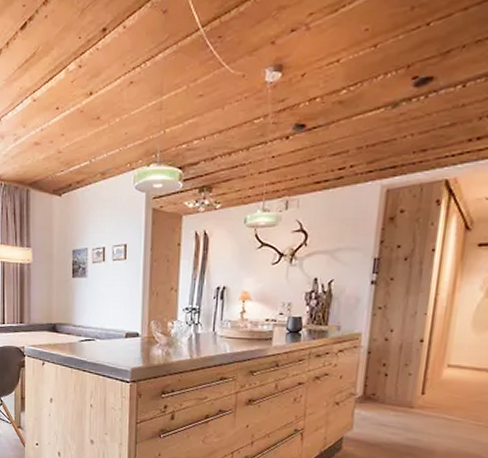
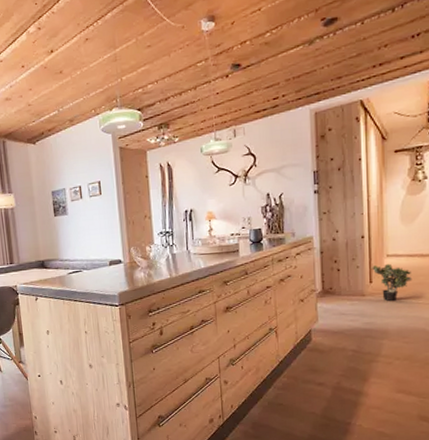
potted plant: none [425,375,475,419] -> present [371,263,412,302]

